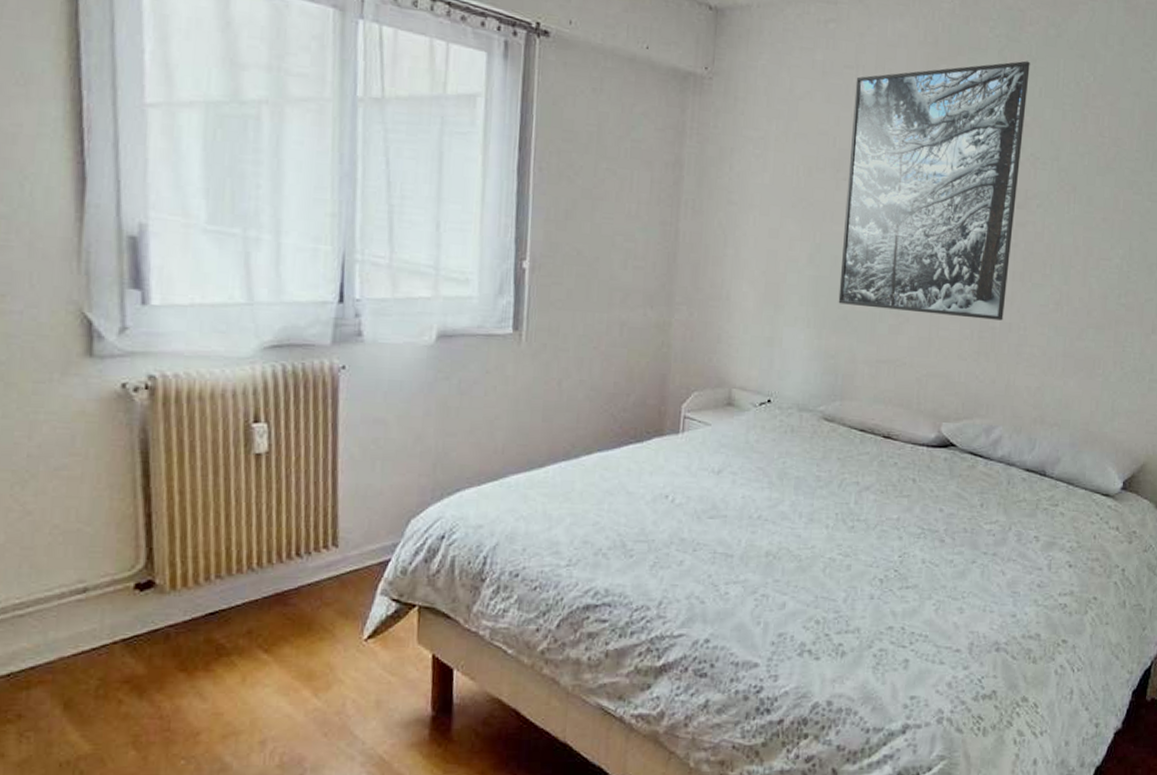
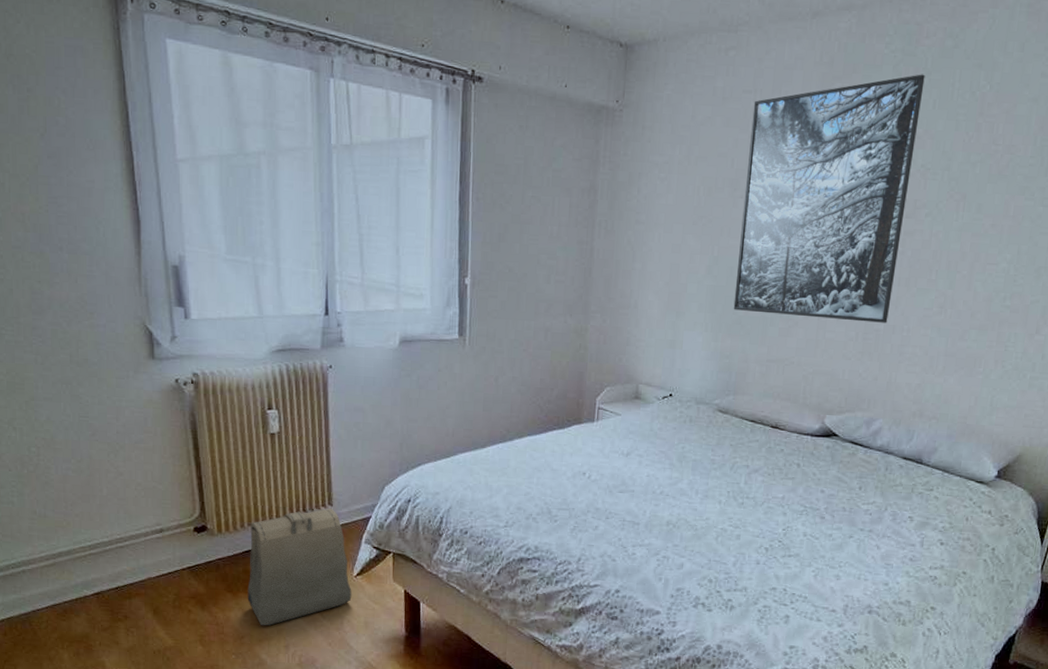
backpack: none [208,550,360,716] -> present [247,508,352,626]

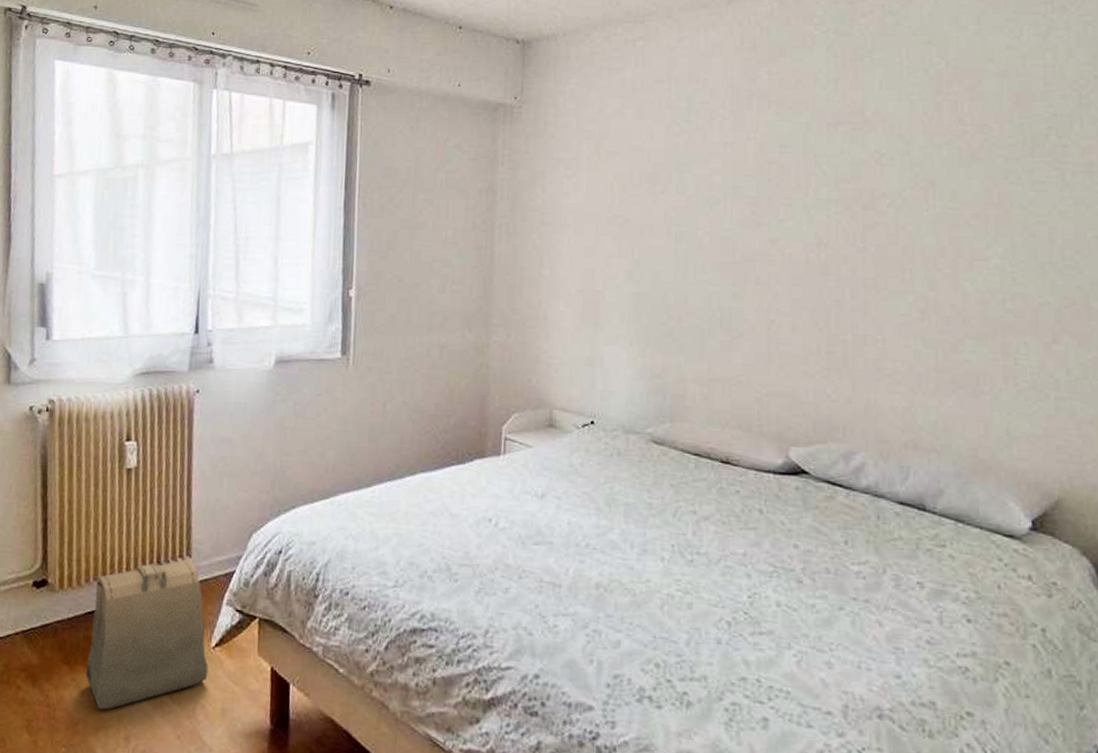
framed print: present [733,74,925,323] -> none [662,54,866,333]

